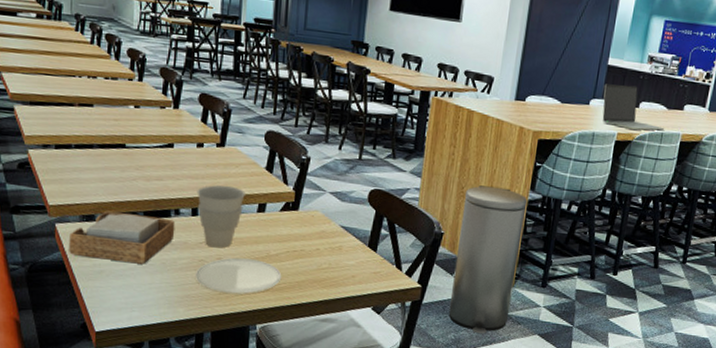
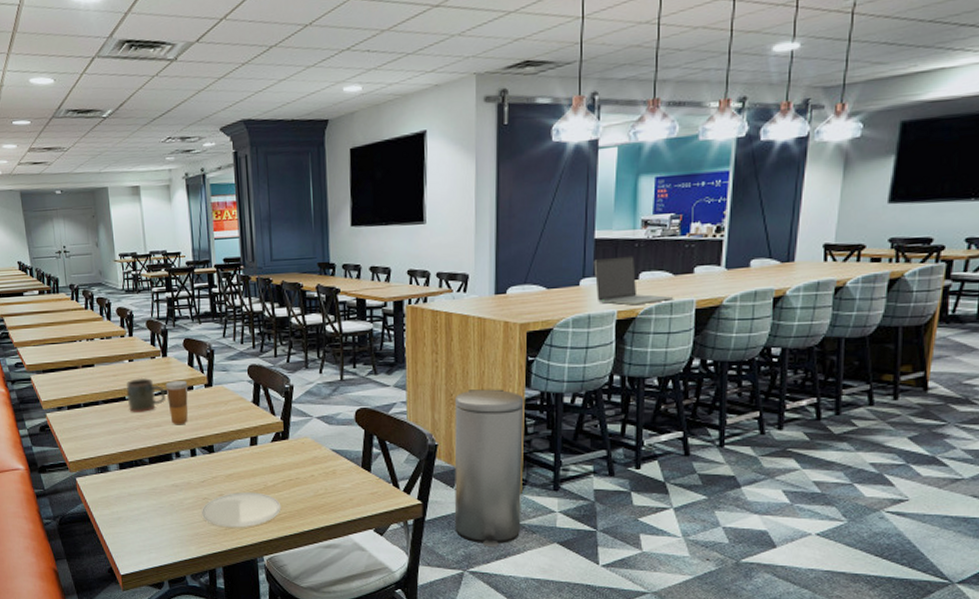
napkin holder: present [69,210,175,264] -> none [89,460,179,508]
mug: none [127,126,172,163] -> present [126,377,166,412]
beverage cup: none [173,135,198,182] -> present [165,380,188,425]
cup: present [197,185,246,248] -> none [193,423,237,485]

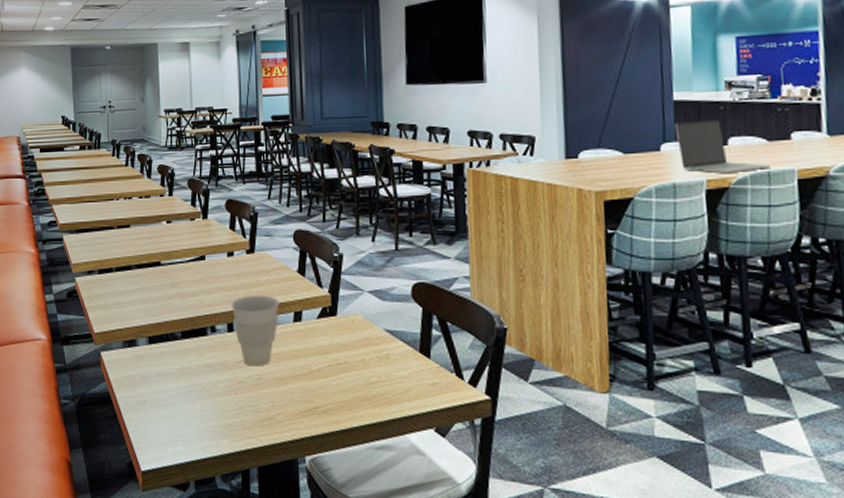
mug: present [126,377,166,412] -> none [162,240,204,279]
beverage cup: present [165,380,188,425] -> none [204,244,228,295]
cup: none [193,423,237,485] -> present [231,294,280,367]
plate: present [201,492,282,529] -> none [235,376,327,421]
pedal bin: present [454,389,524,548] -> none [524,265,611,459]

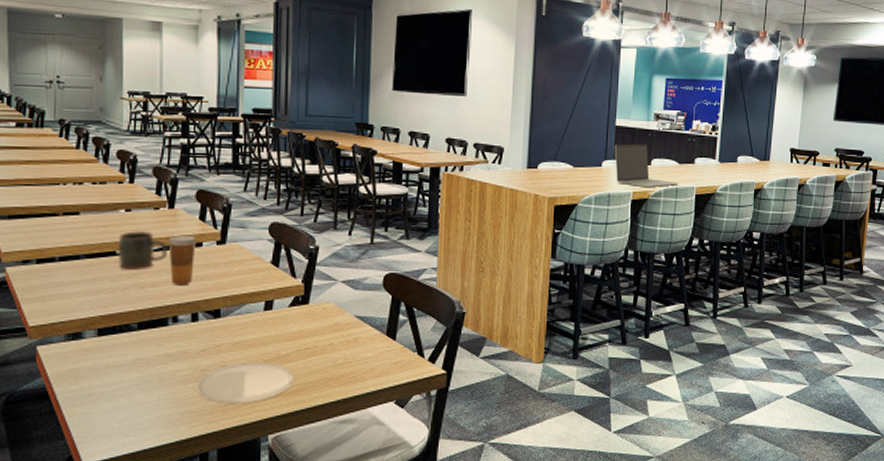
mug: none [162,240,204,279] -> present [117,230,168,269]
beverage cup: none [204,244,228,295] -> present [168,235,197,286]
cup: present [231,294,280,367] -> none [196,285,250,354]
plate: none [235,376,327,421] -> present [197,362,294,405]

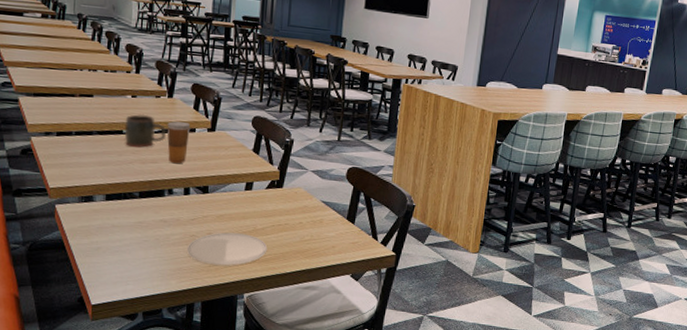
laptop: present [614,143,678,188] -> none [553,70,608,111]

